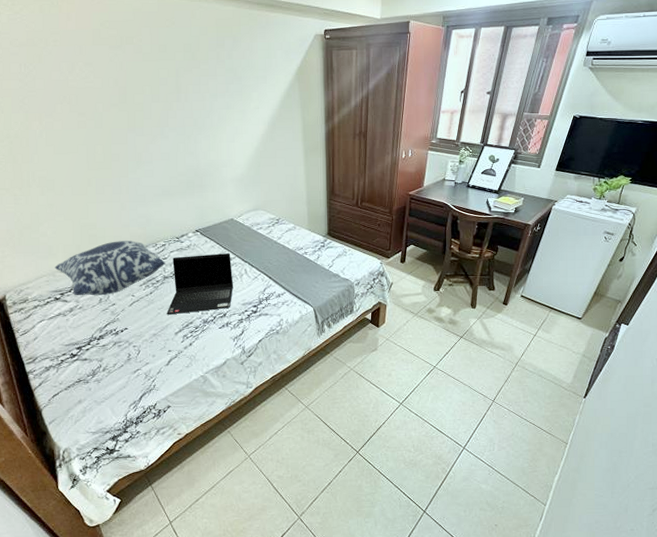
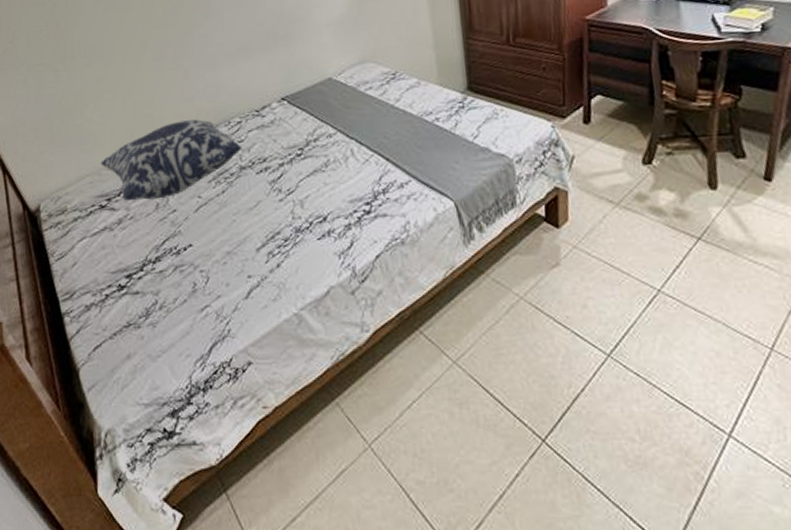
laptop computer: present [166,253,234,315] -> none [244,128,336,223]

